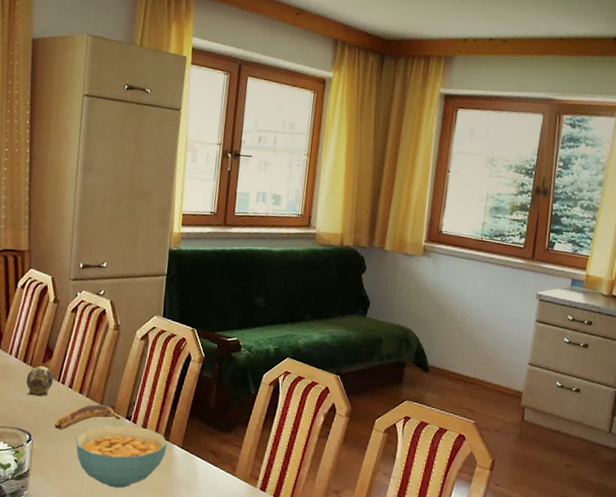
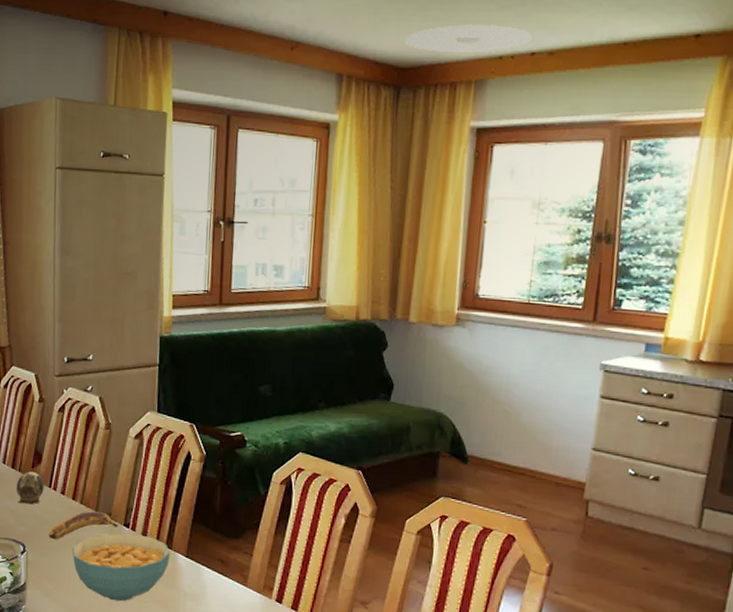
ceiling light: none [389,10,490,35] -> present [404,24,532,54]

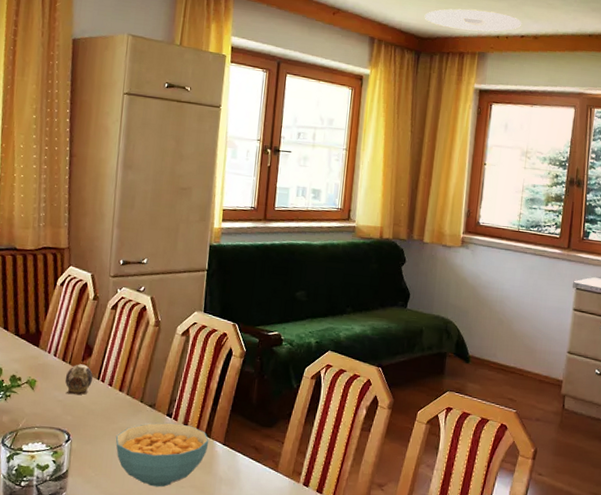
banana: present [49,511,118,540] -> none [94,402,162,429]

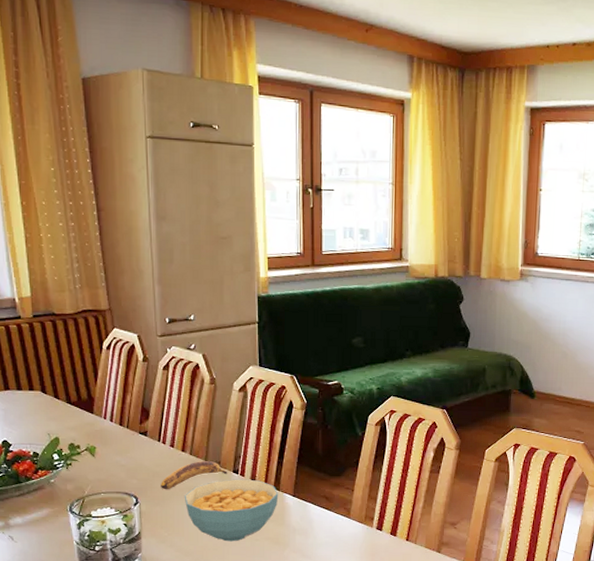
decorative egg: present [65,364,93,395] -> none [125,427,153,459]
banana: none [94,402,162,429] -> present [161,461,228,490]
ceiling light: present [424,8,521,32] -> none [466,15,573,42]

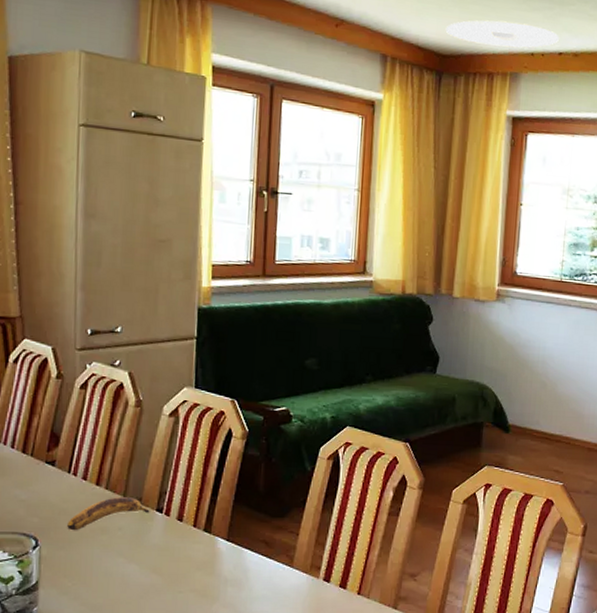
cereal bowl: present [184,479,279,542] -> none [94,519,210,594]
ceiling light: none [466,15,573,42] -> present [445,20,559,49]

